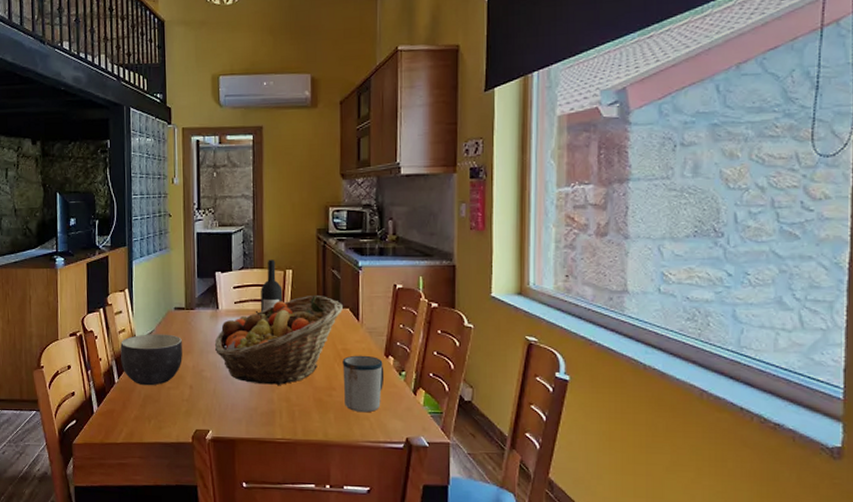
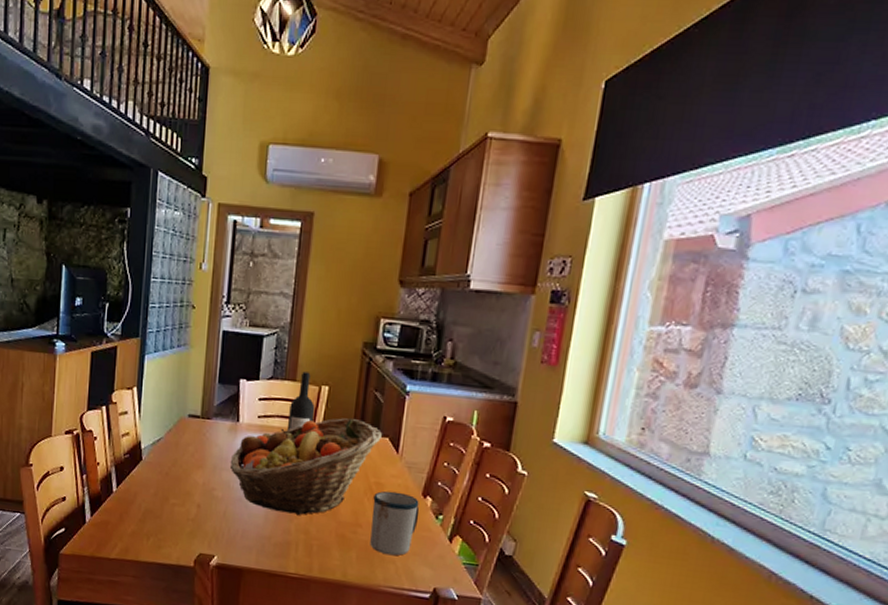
bowl: present [120,334,183,386] -> none [121,441,193,500]

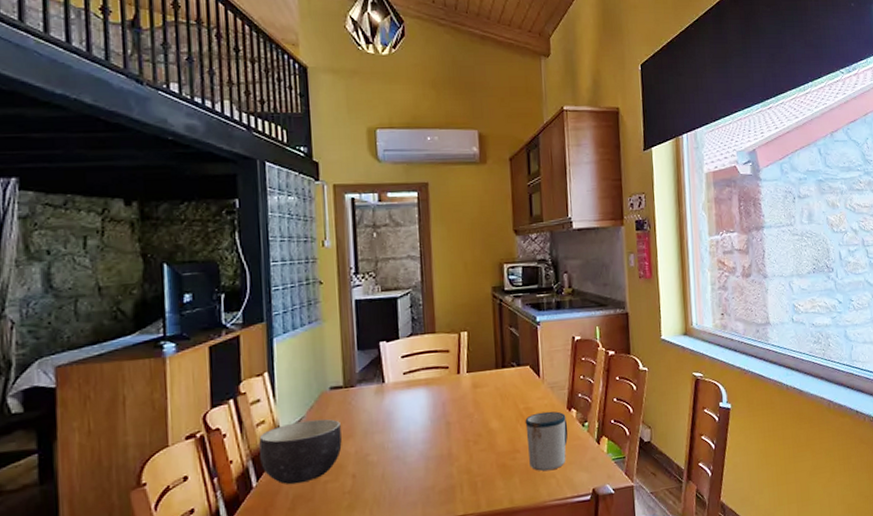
bowl: none [121,441,193,500] -> present [259,419,342,485]
fruit basket: present [230,417,382,516] -> none [381,355,523,460]
wine bottle: present [286,371,315,430] -> none [433,322,459,380]

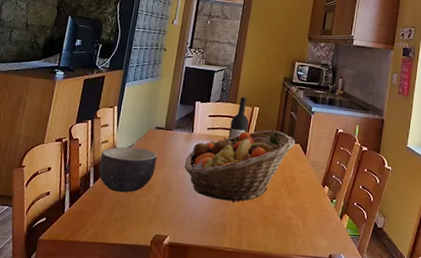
fruit basket: none [381,355,523,460] -> present [184,129,295,203]
wine bottle: none [433,322,459,380] -> present [228,97,249,139]
mug: present [525,411,568,471] -> none [285,182,320,231]

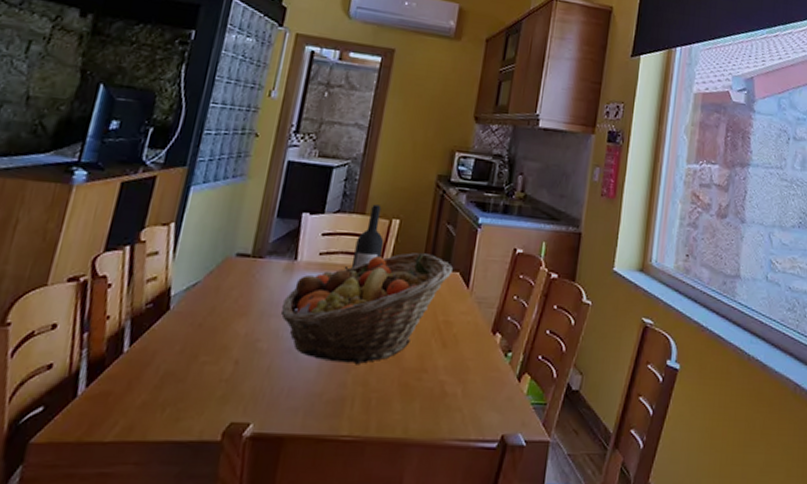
bowl: present [98,146,157,193] -> none [139,285,238,359]

